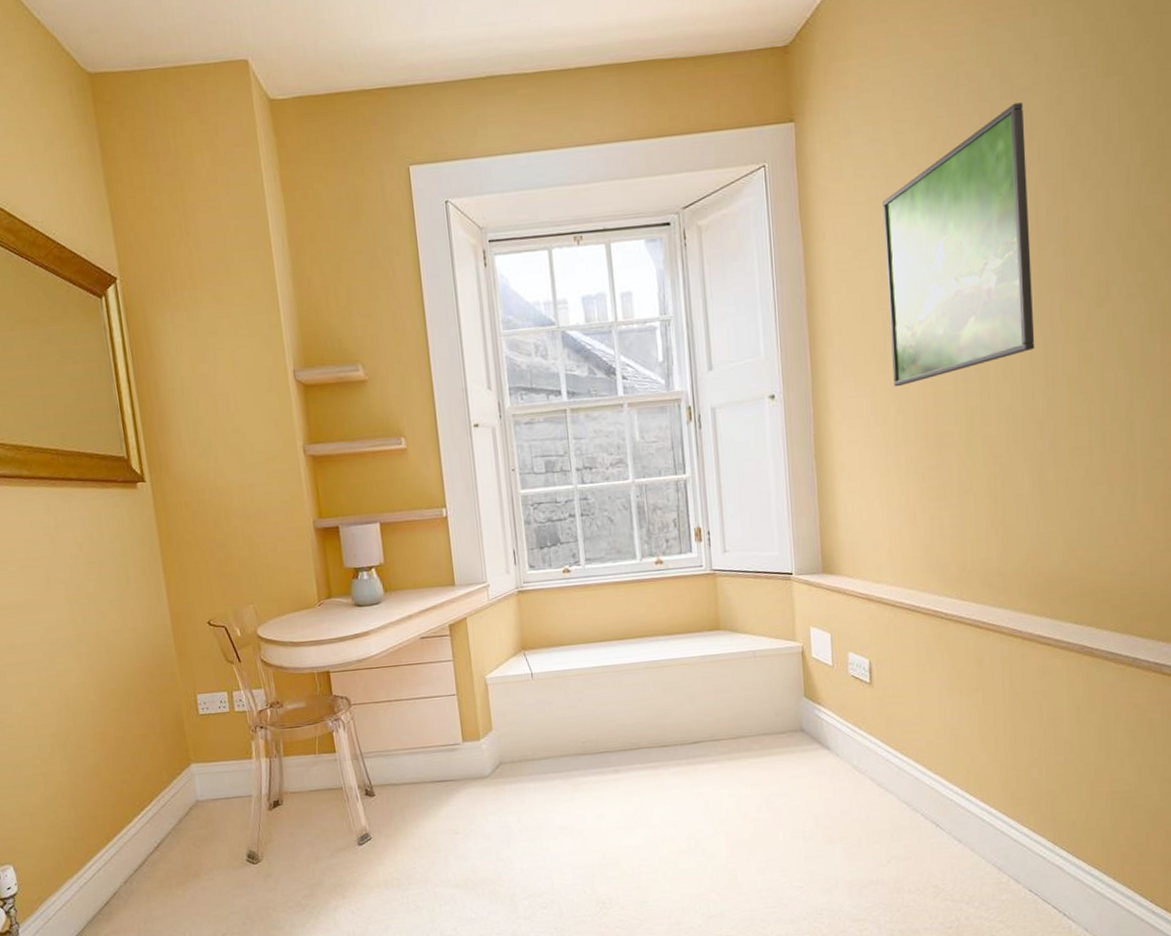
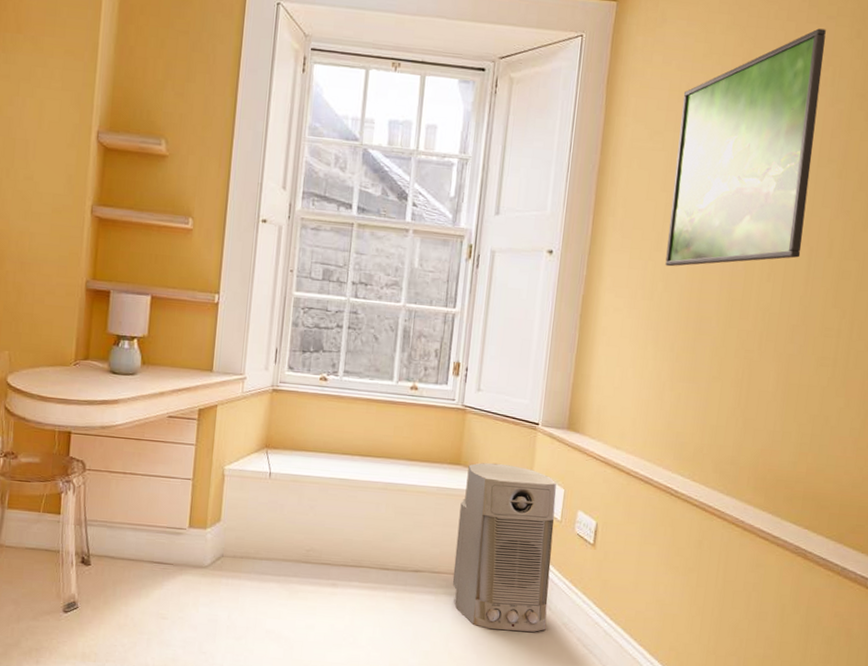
air purifier: none [727,619,837,786] -> present [452,462,557,632]

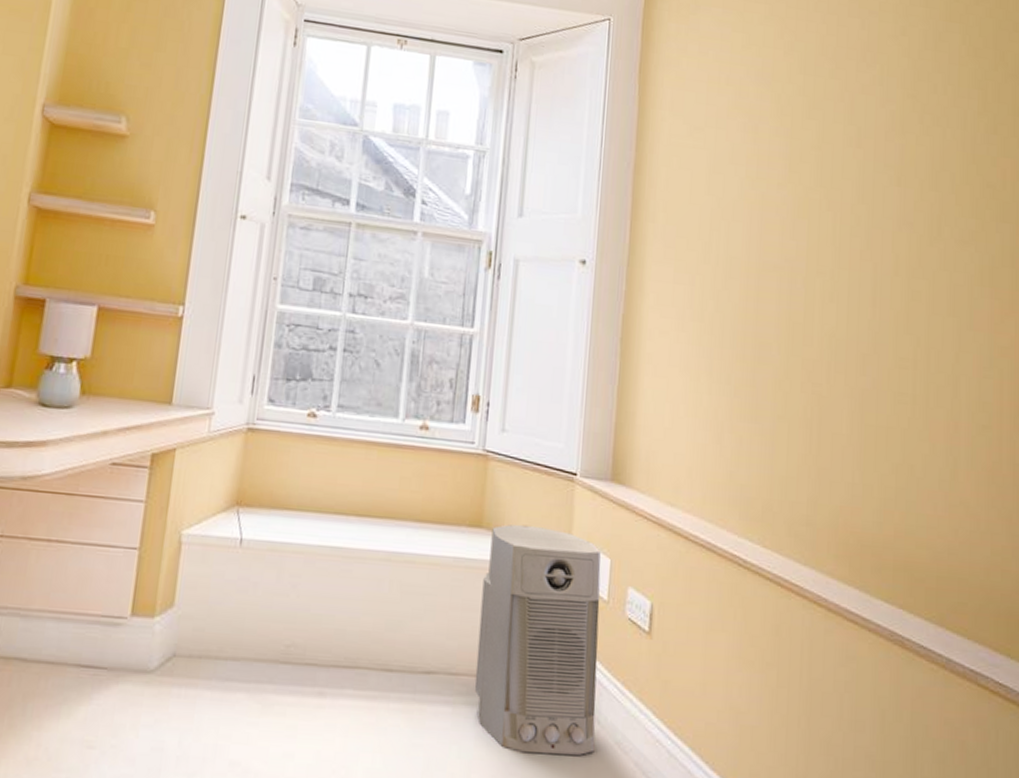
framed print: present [665,28,826,267] -> none [715,23,870,283]

